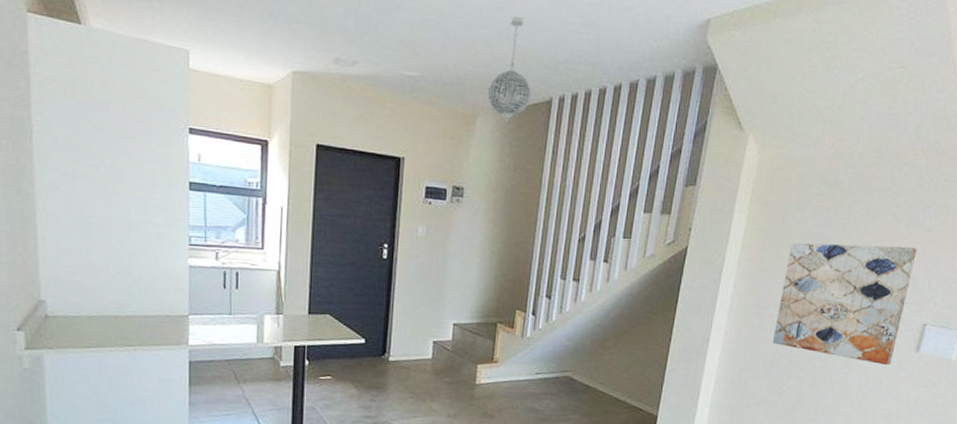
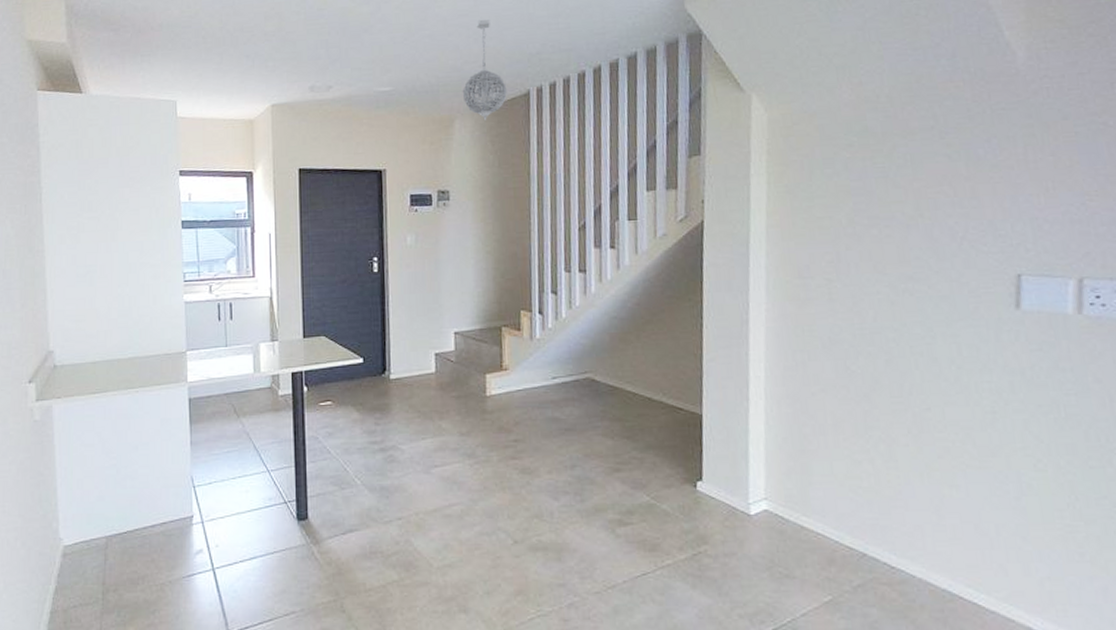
wall art: present [772,243,917,366] -> none [825,187,987,329]

